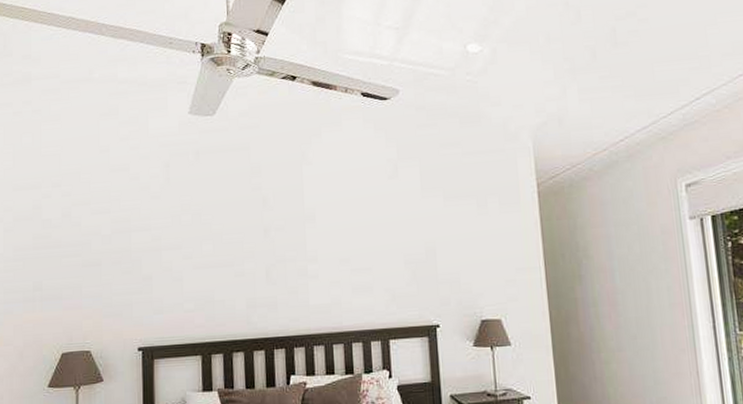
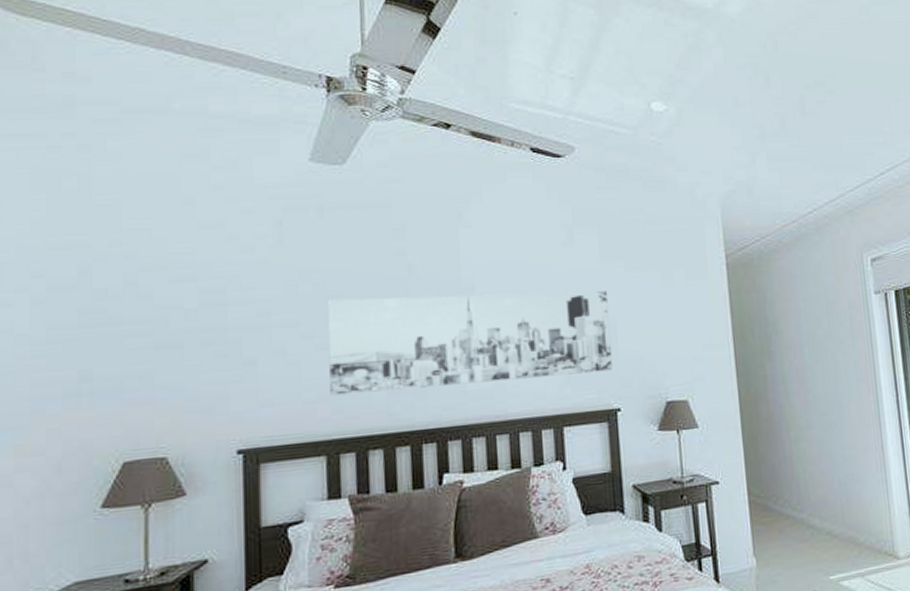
wall art: none [202,218,432,306] -> present [327,291,612,396]

